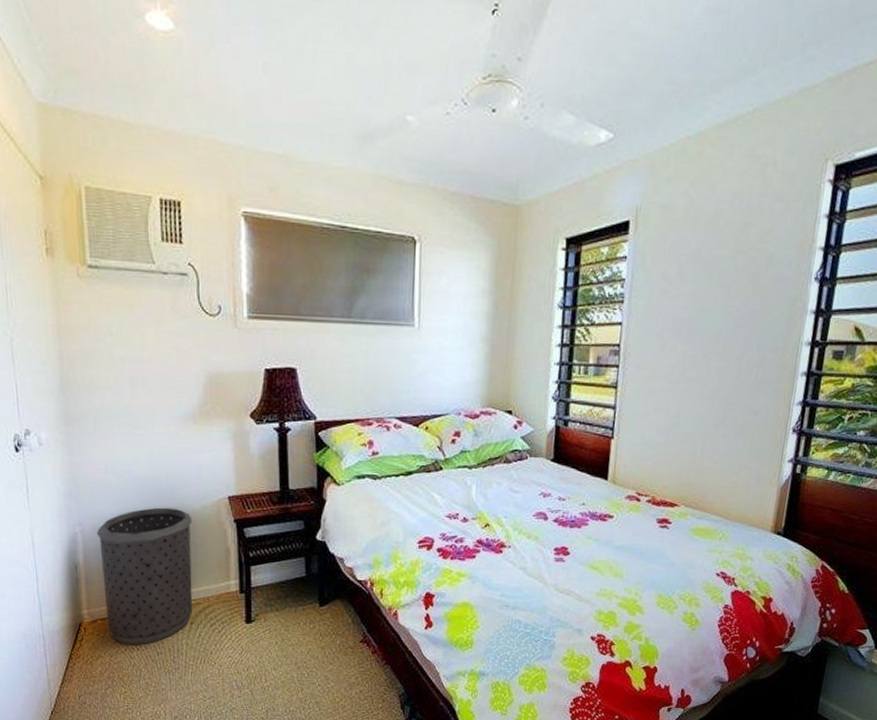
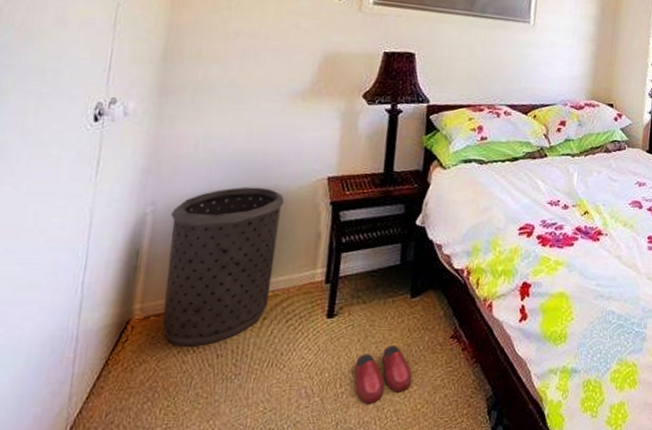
slippers: none [277,647,327,696] -> present [355,345,412,404]

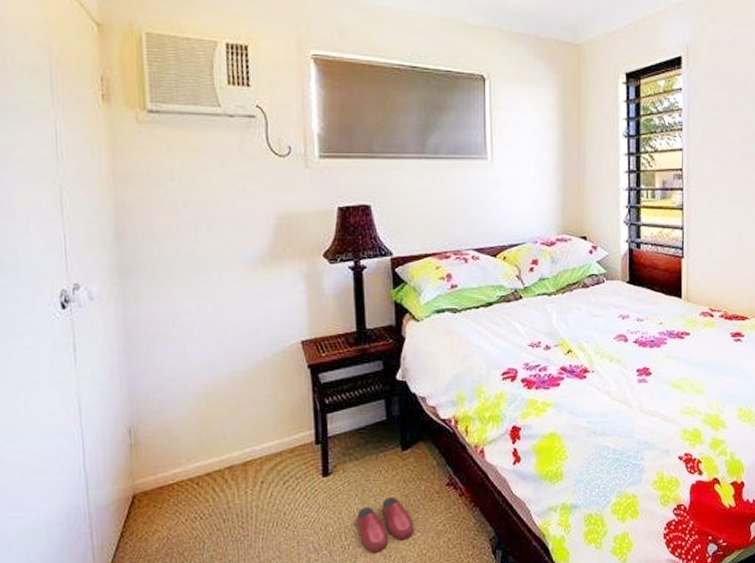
laundry basket: present [162,187,285,347] -> none [154,357,263,515]

